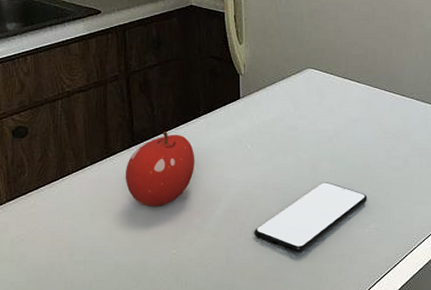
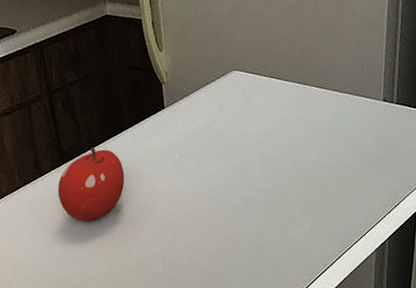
smartphone: present [254,182,368,254] -> none [188,186,301,258]

